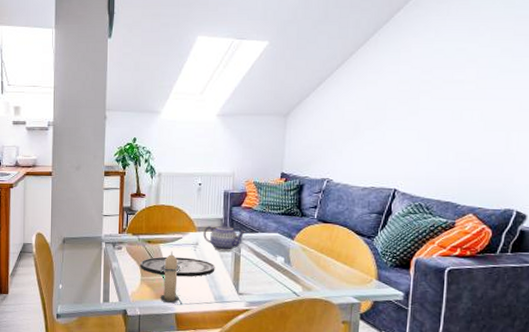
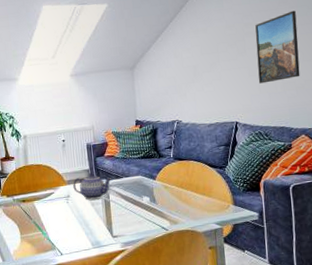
plate: present [140,256,215,277] -> none [18,210,89,231]
candle: present [160,251,181,303] -> none [38,206,59,256]
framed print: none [427,71,485,150] -> present [255,10,300,84]

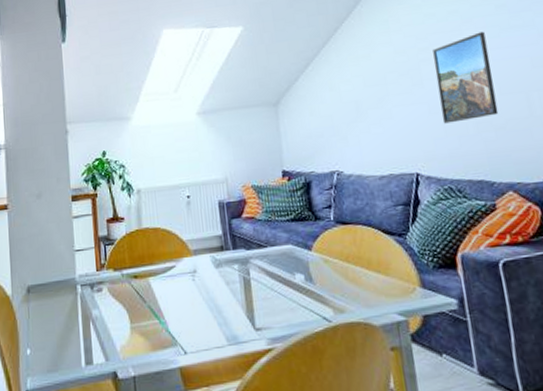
teapot: present [73,173,112,200] -> none [201,240,253,277]

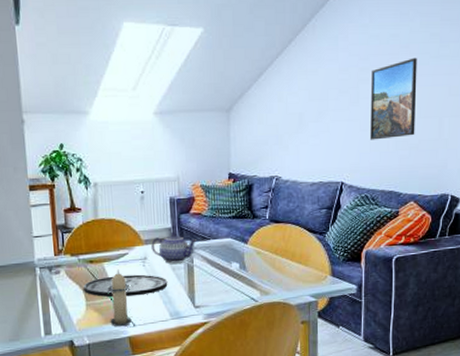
plate: none [127,290,222,318] -> present [83,274,168,297]
candle: none [153,285,182,354] -> present [107,269,132,326]
teapot: none [201,240,253,277] -> present [151,232,198,264]

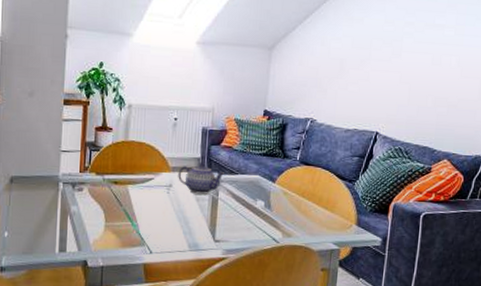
plate: present [83,274,168,297] -> none [104,199,190,223]
candle: present [107,269,132,326] -> none [127,193,152,252]
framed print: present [369,57,417,140] -> none [409,17,463,95]

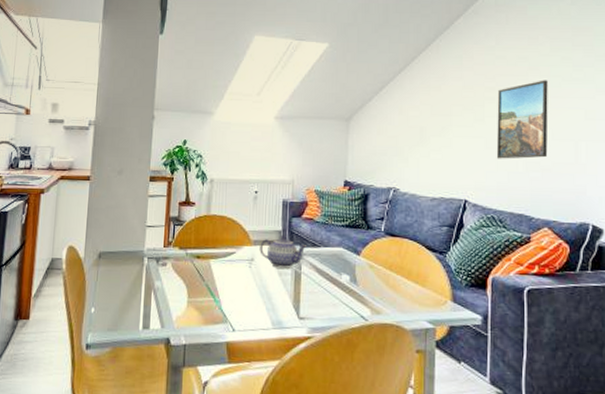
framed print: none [409,17,463,95] -> present [496,80,548,159]

